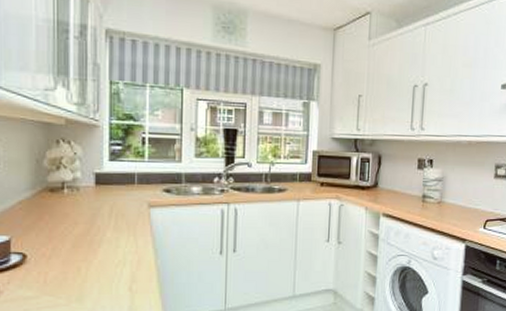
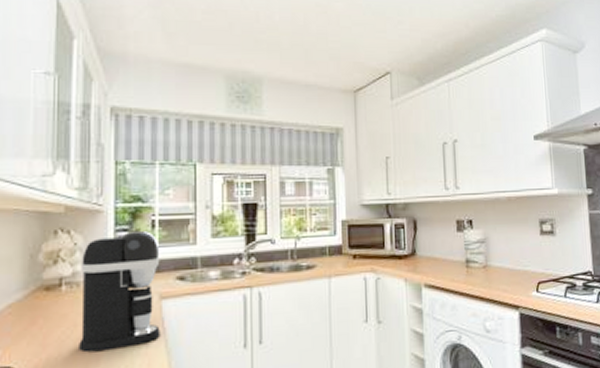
coffee maker: none [78,145,149,247] -> present [77,230,160,353]

